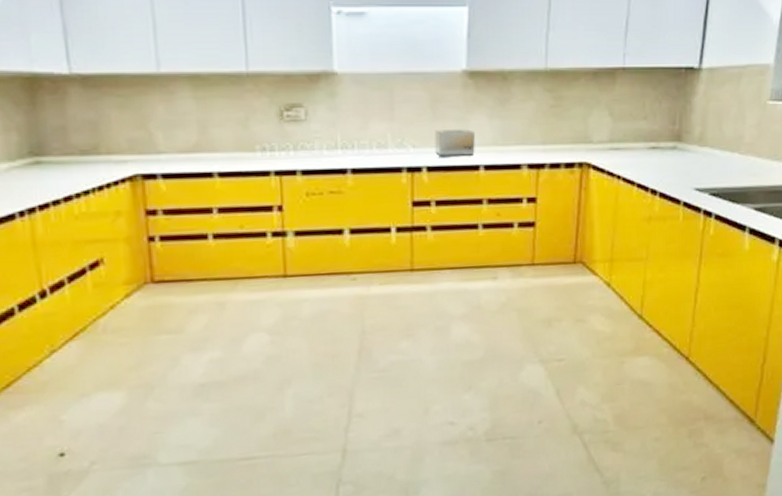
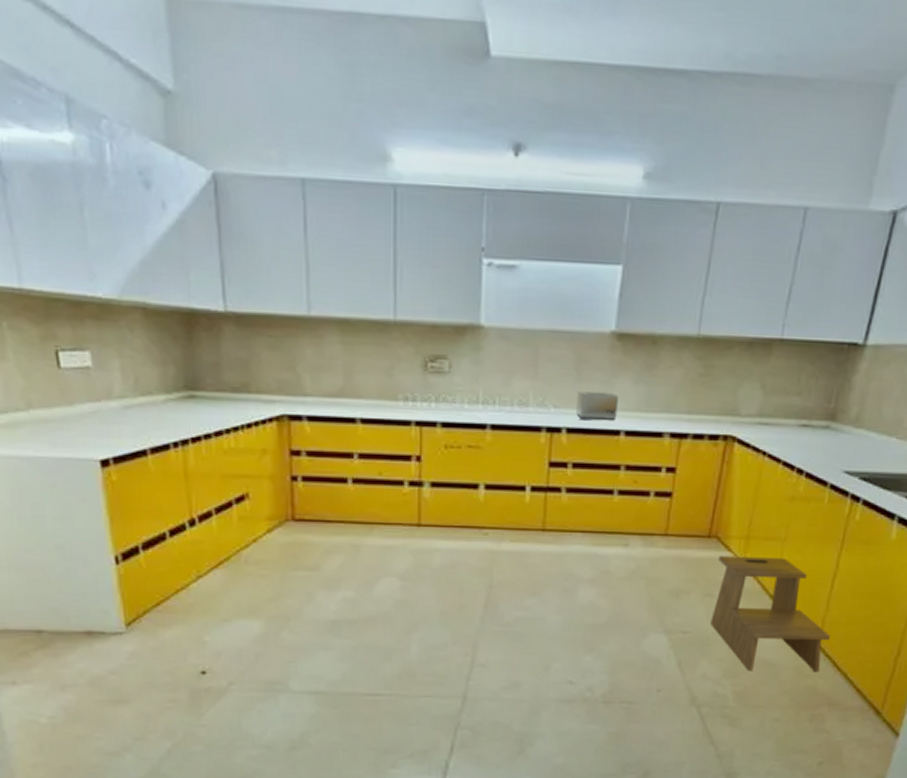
step stool: none [584,277,700,393] -> present [710,556,831,673]

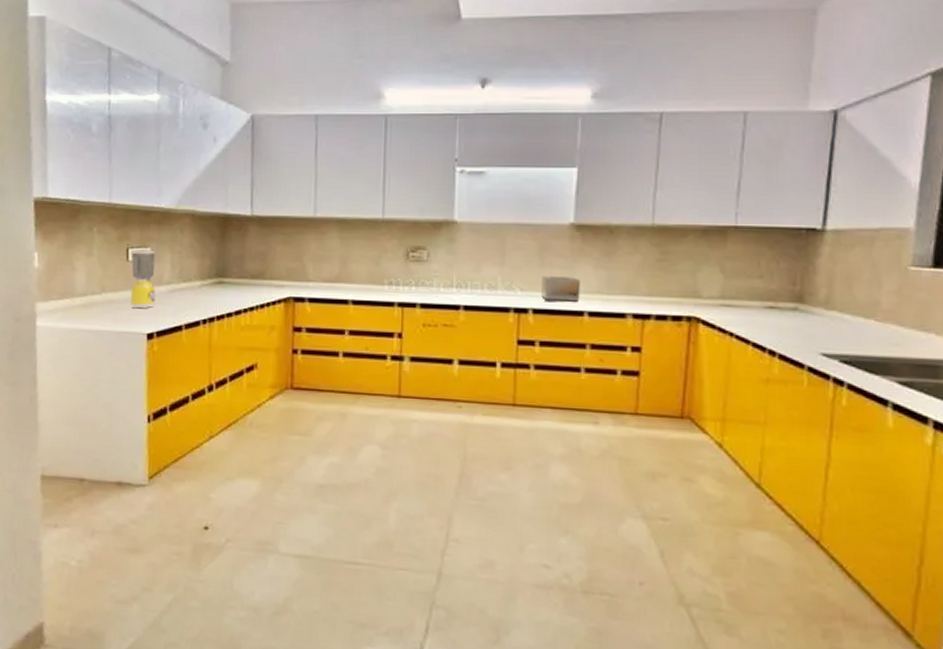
blender: none [62,353,107,430] -> present [130,250,157,309]
step stool: present [710,556,831,673] -> none [692,438,834,578]

